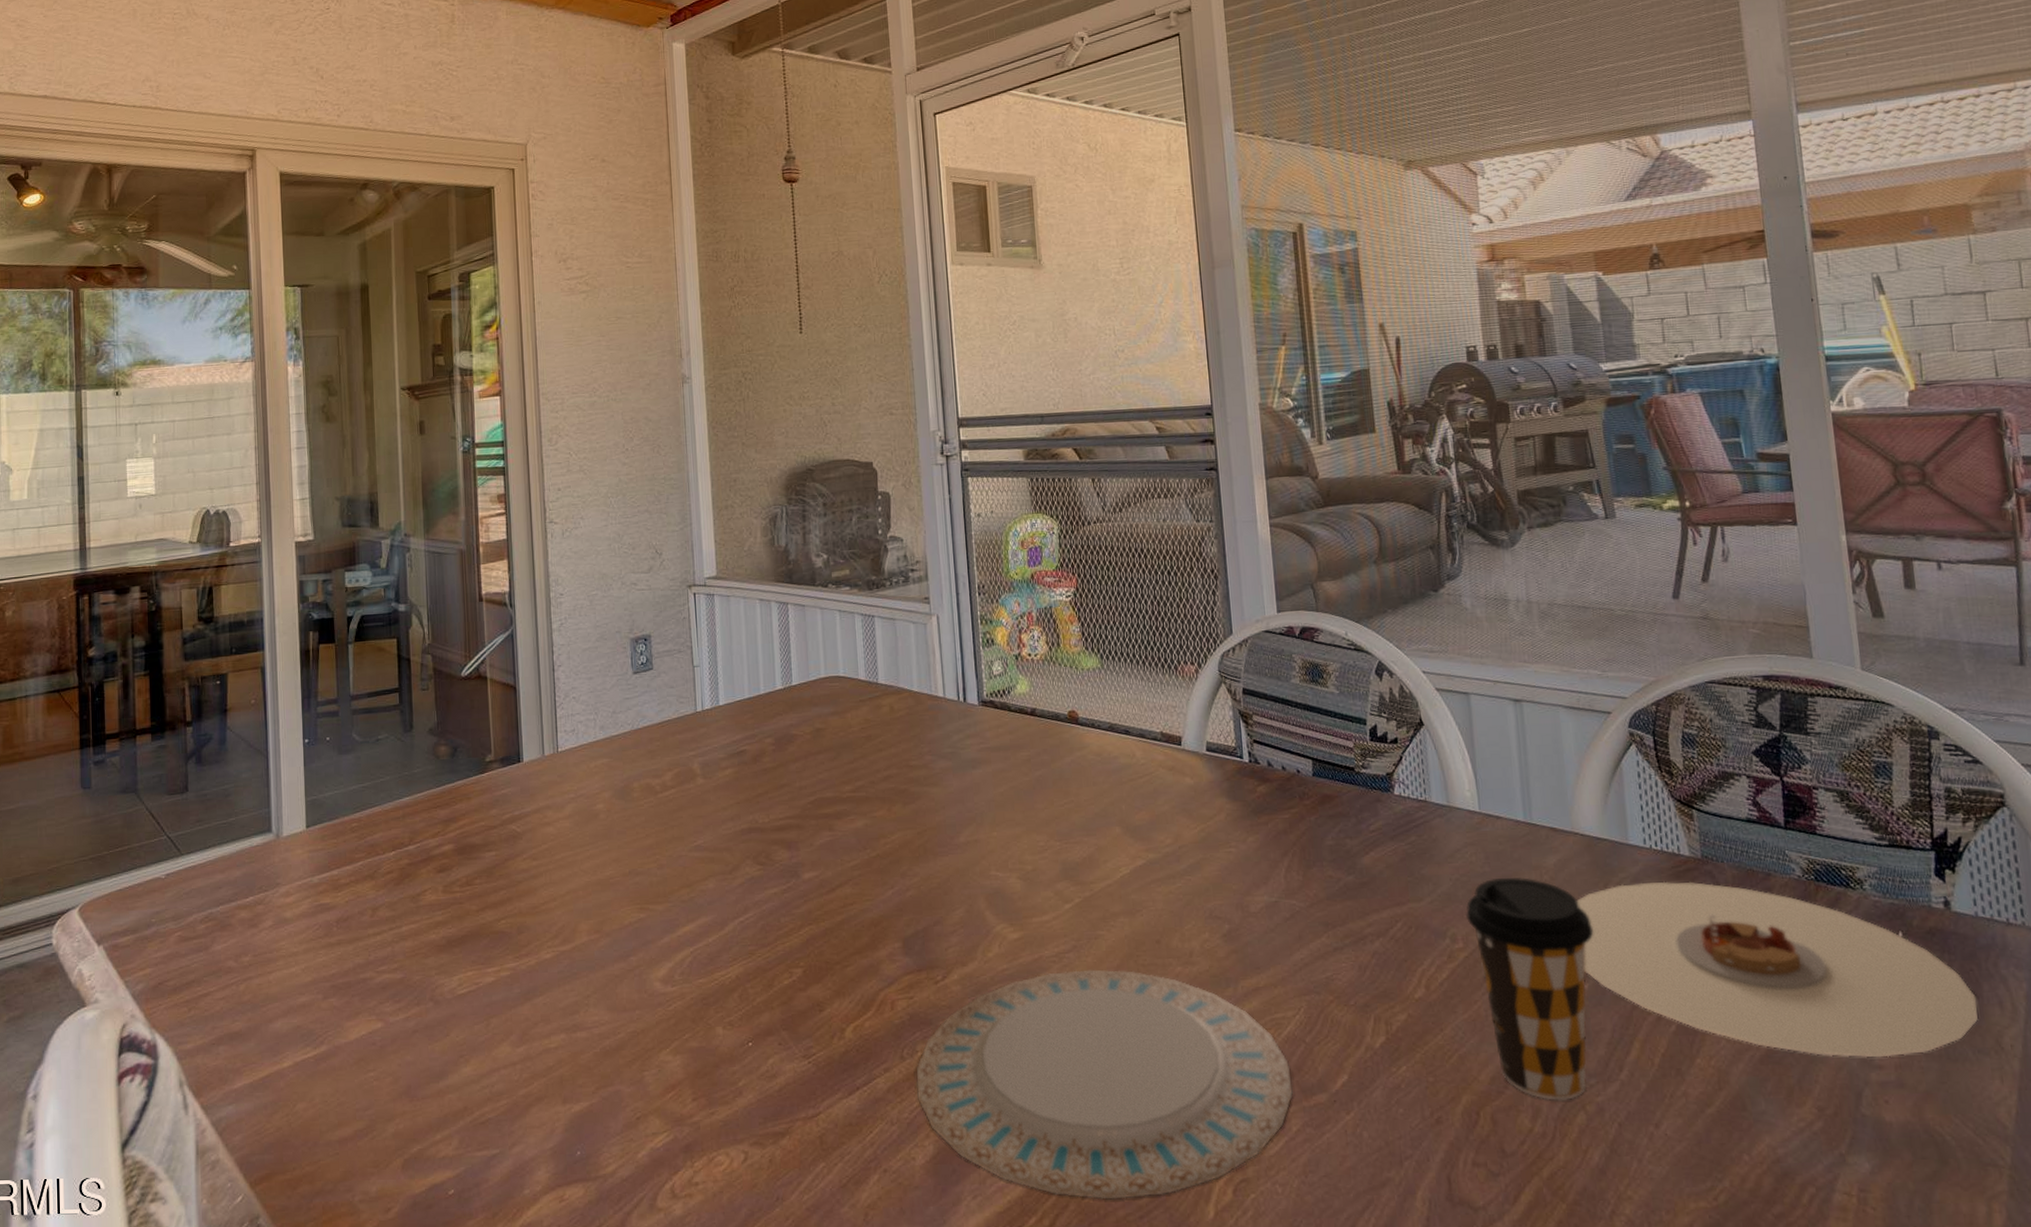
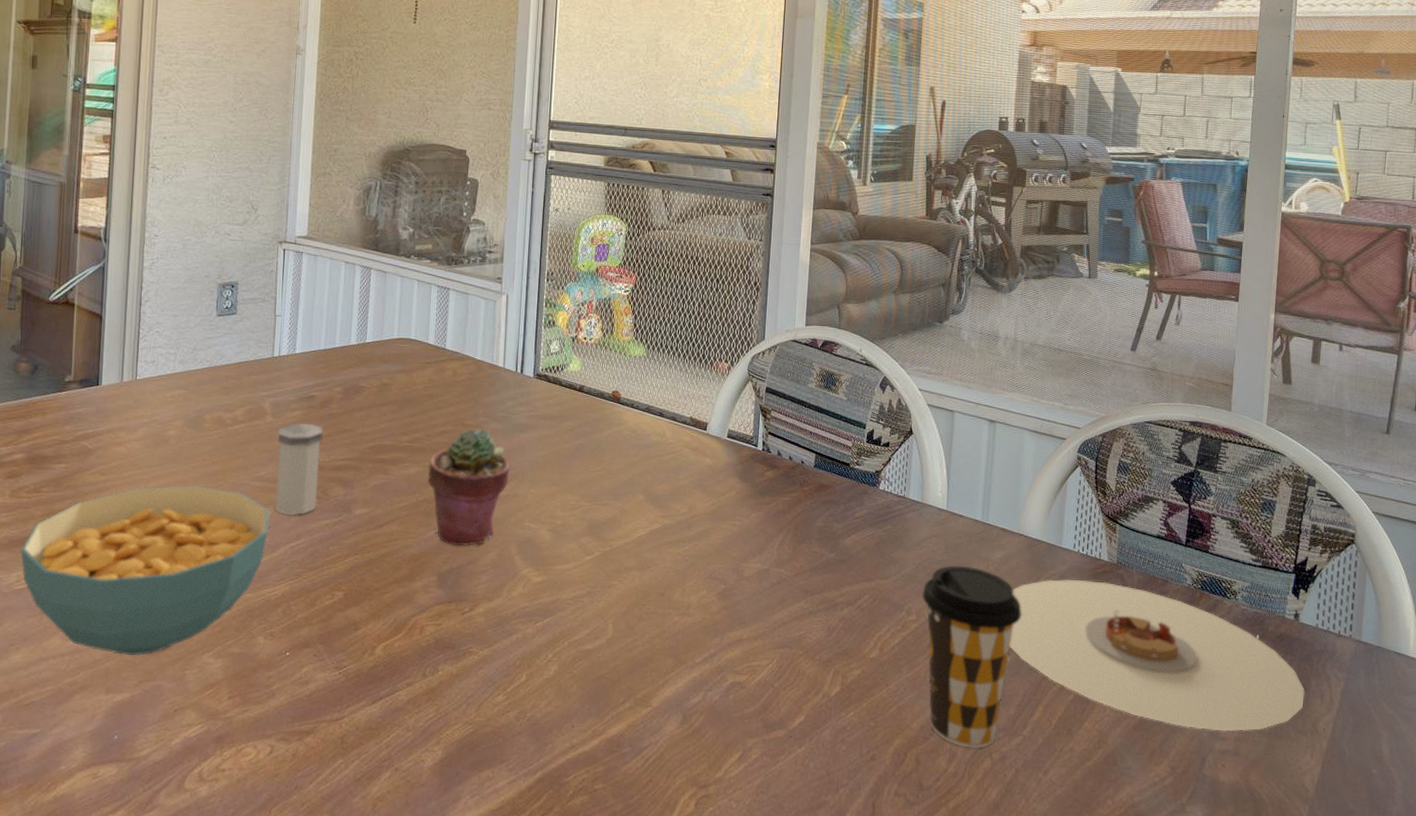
cereal bowl: none [459,862,714,1060] -> present [20,485,269,656]
salt shaker: none [711,781,761,887] -> present [275,423,323,516]
potted succulent: none [876,769,968,905] -> present [428,429,511,546]
plate: present [916,969,1293,1200] -> none [434,612,758,805]

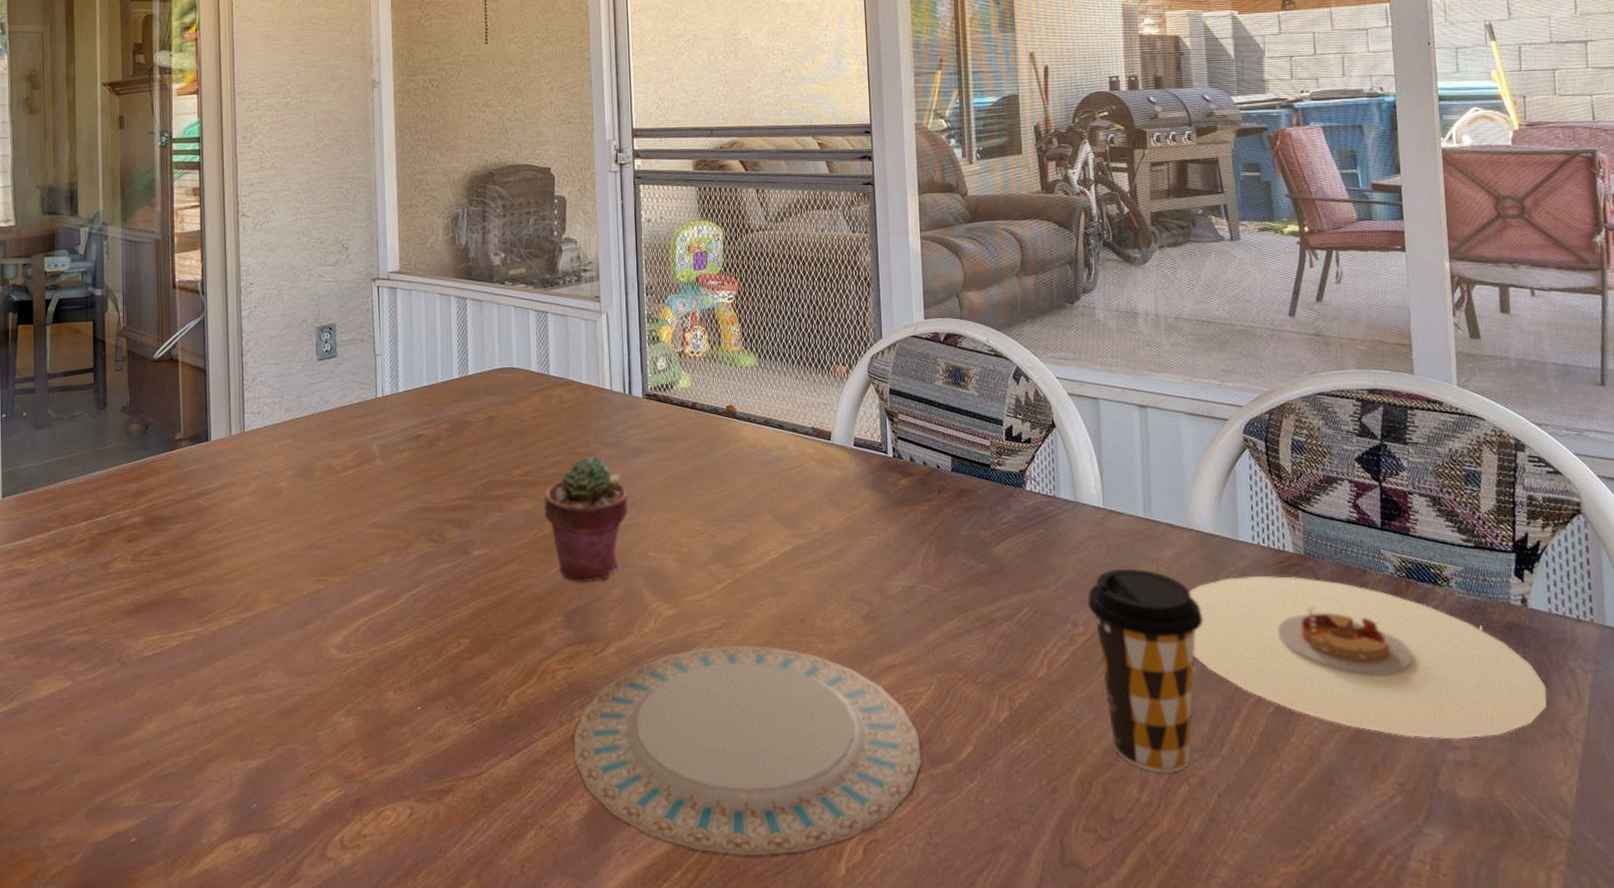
cereal bowl: present [20,485,269,656] -> none [146,537,388,719]
salt shaker: present [275,423,323,516] -> none [389,463,434,562]
plate: none [434,612,758,805] -> present [573,645,922,856]

